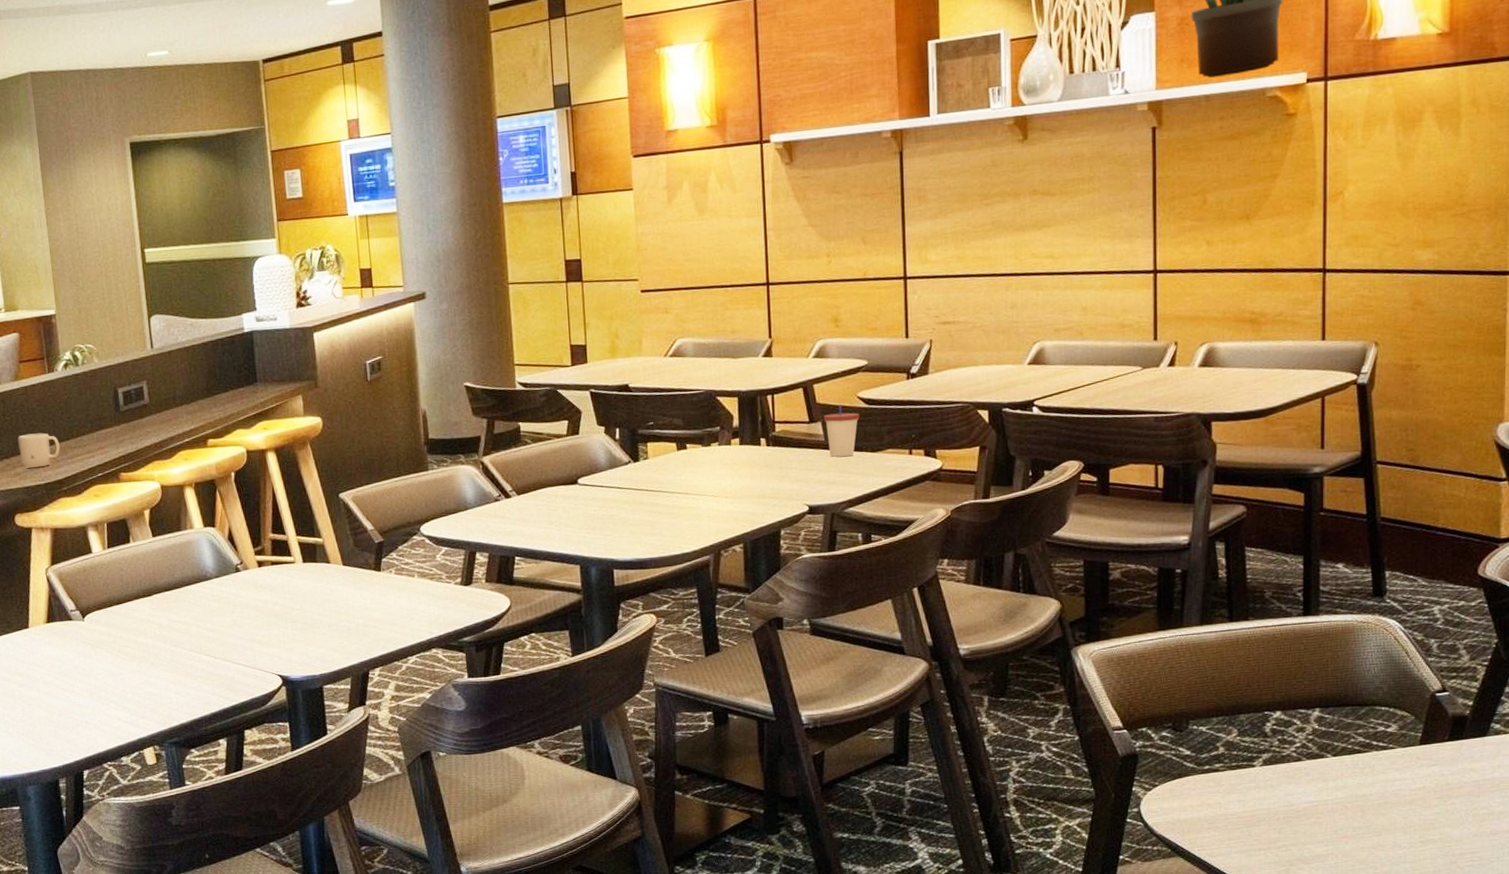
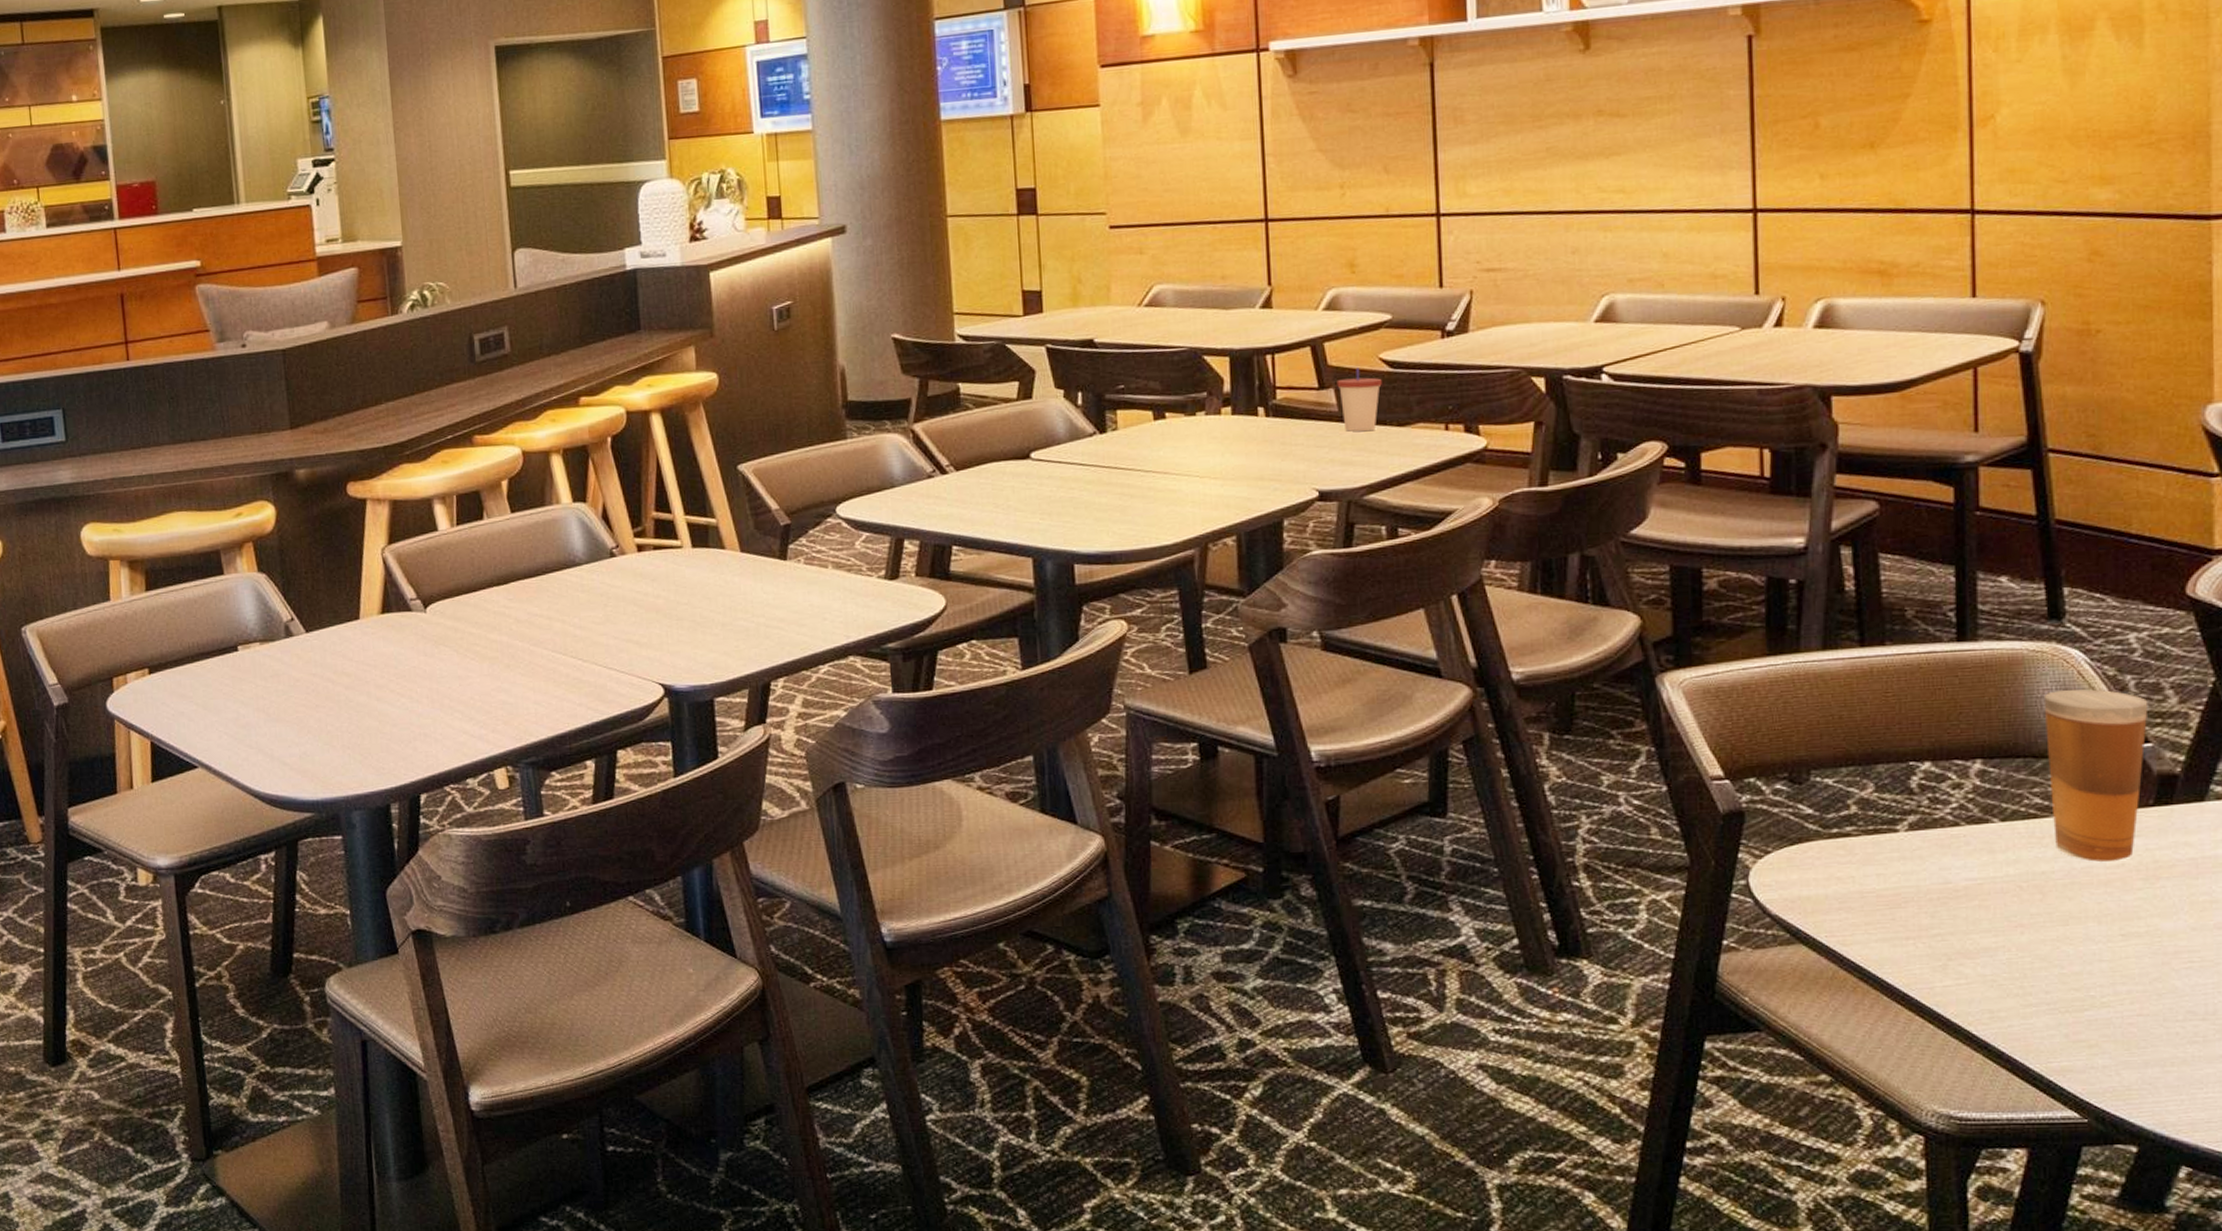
mug: present [17,432,60,468] -> none [353,385,403,428]
beverage cup: none [1368,651,1447,786] -> present [2043,689,2149,862]

